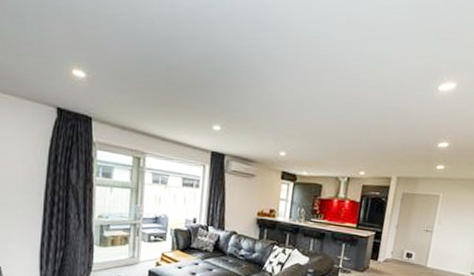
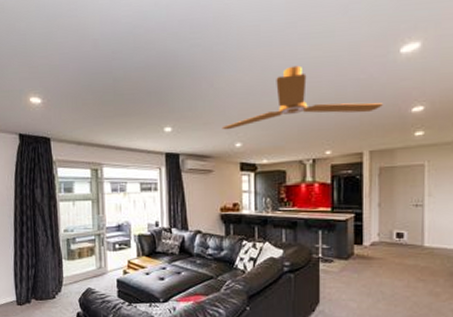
ceiling fan: none [269,84,416,142] -> present [222,65,384,130]

